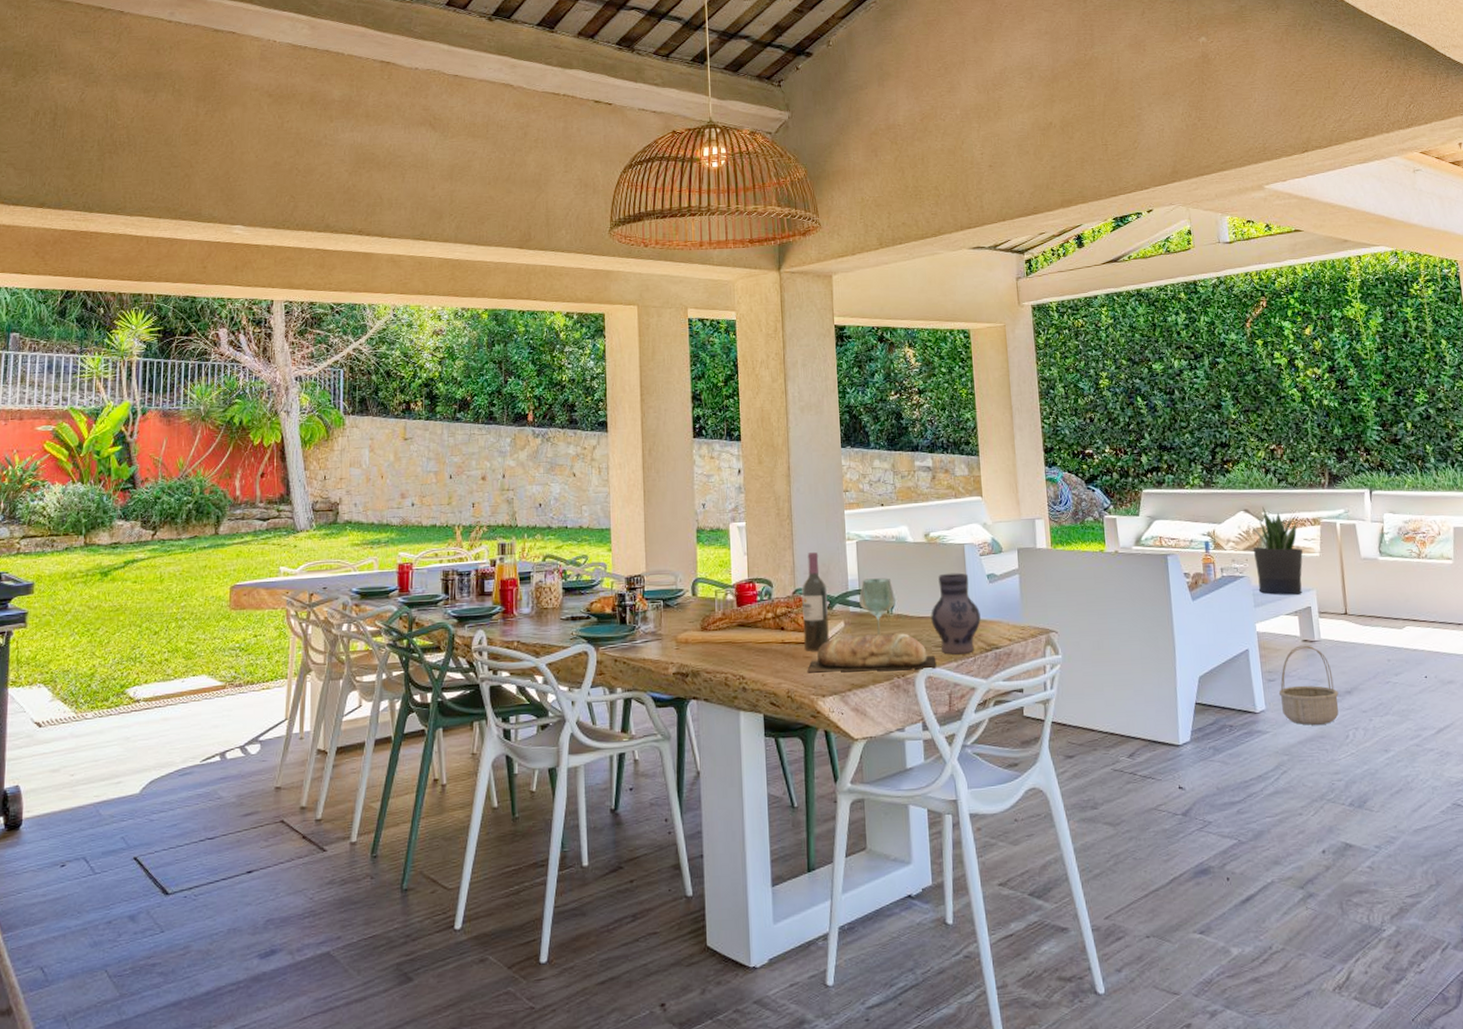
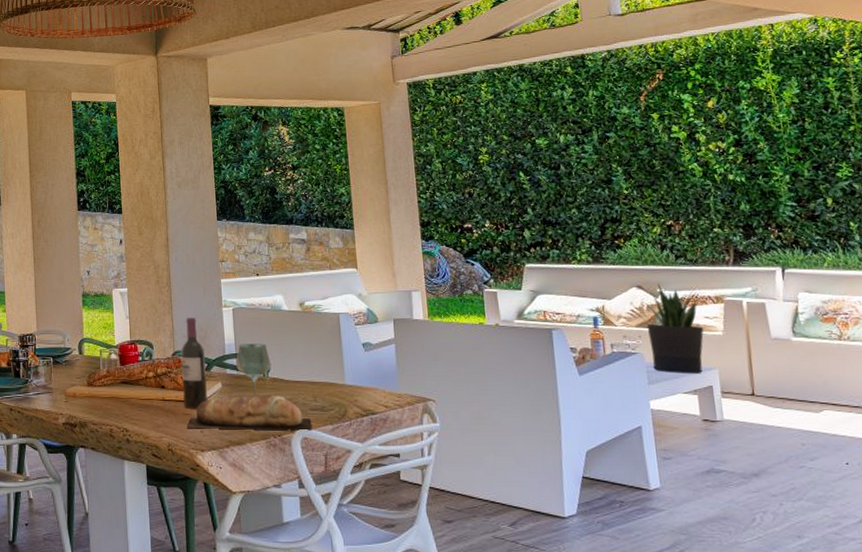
pitcher: present [931,572,981,655] -> none [306,340,356,418]
basket: present [1278,645,1339,725] -> none [675,425,744,506]

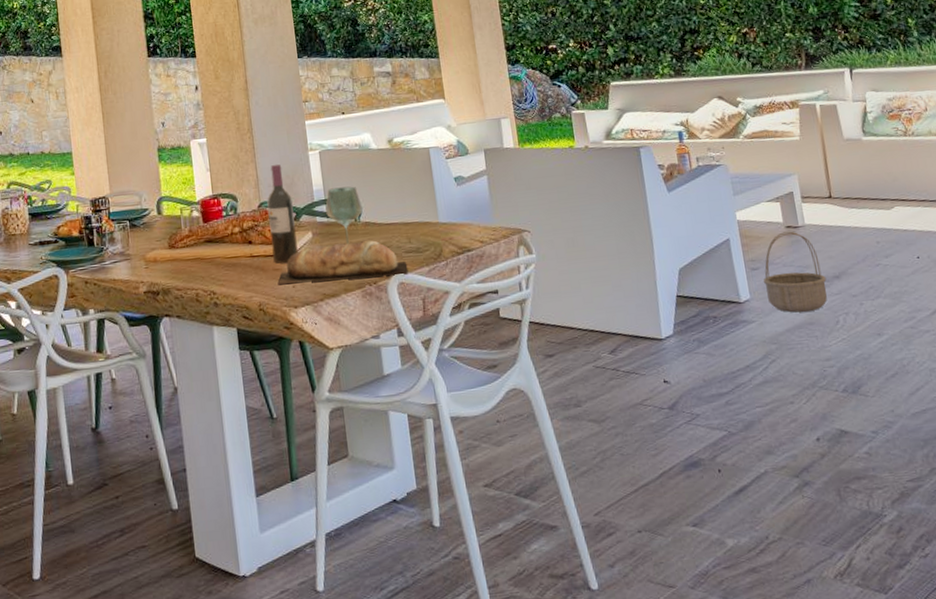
planter: present [645,283,704,375] -> none [726,92,783,183]
basket: none [675,425,744,506] -> present [763,231,827,313]

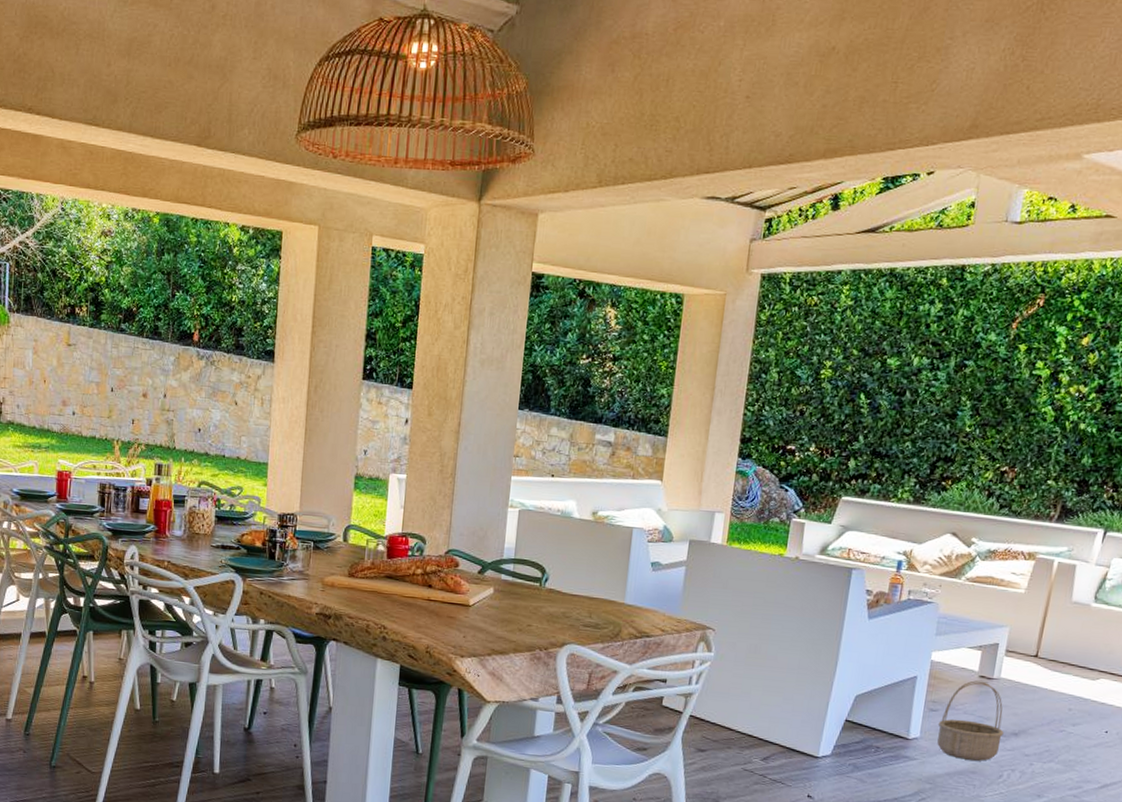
wine bottle: present [267,165,298,263] -> none [450,515,481,613]
bread loaf: present [277,240,409,284] -> none [449,602,582,648]
wine glass: present [325,186,363,244] -> none [512,549,551,607]

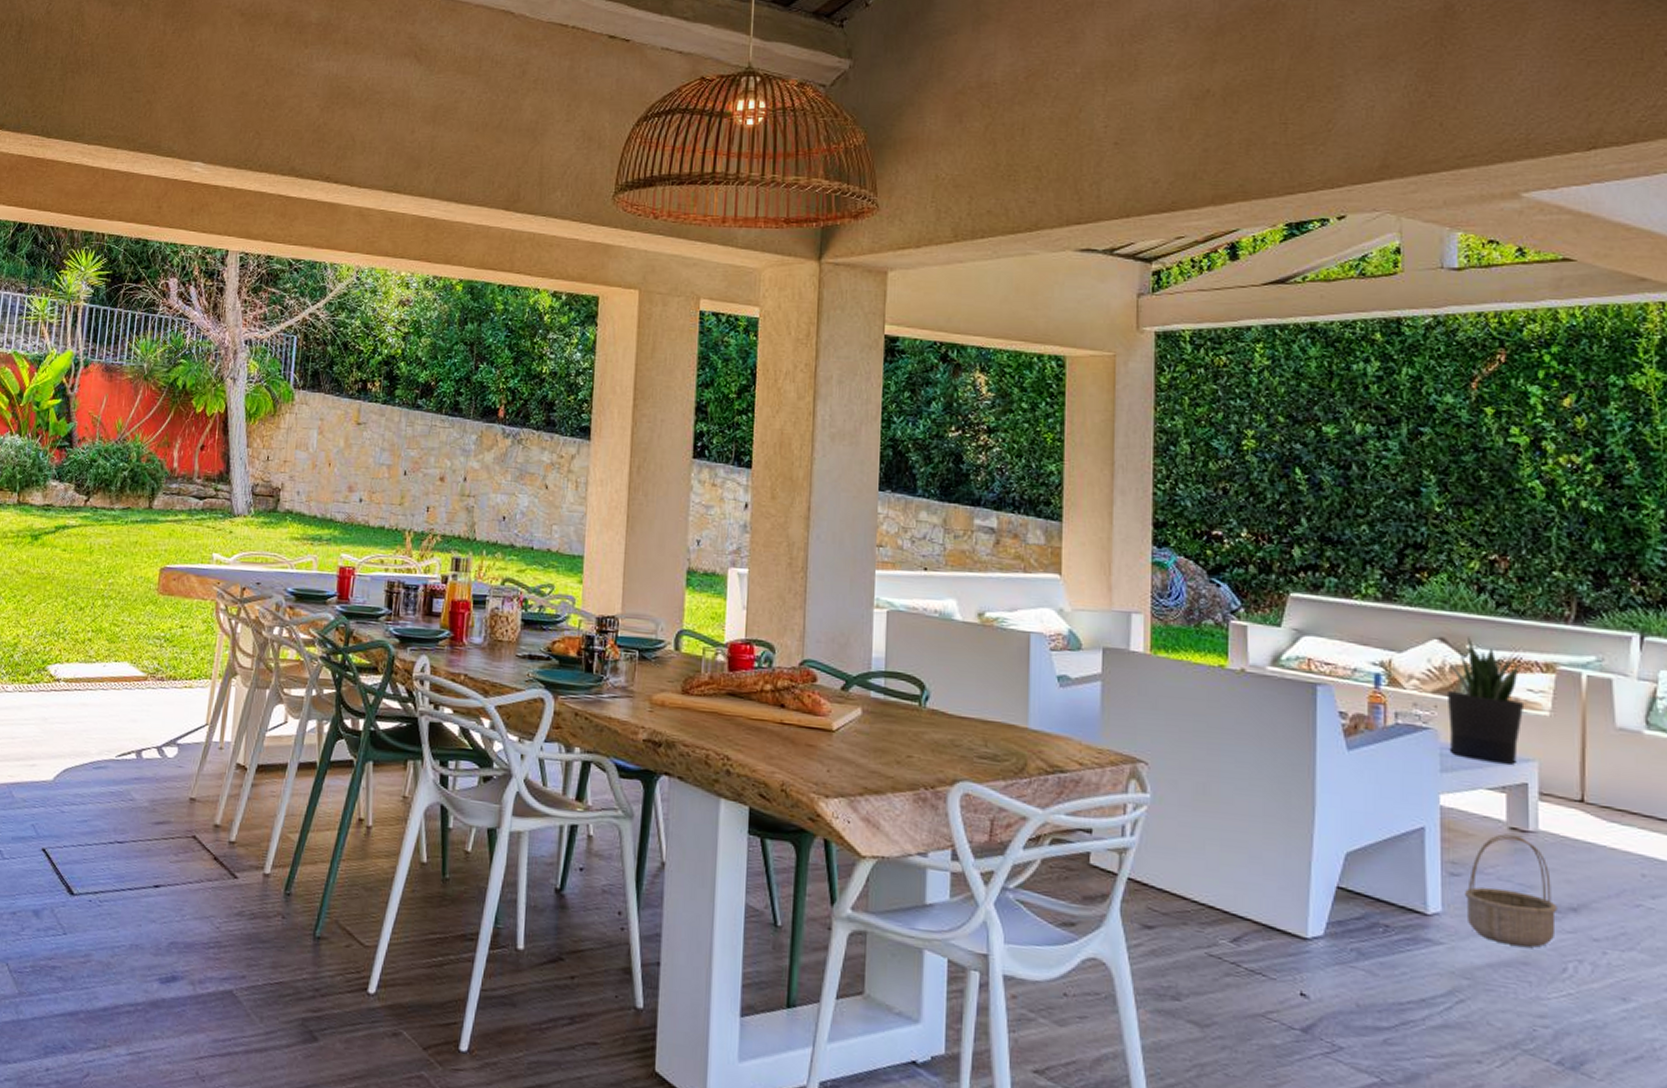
planter: none [946,532,1011,631] -> present [1446,637,1525,766]

